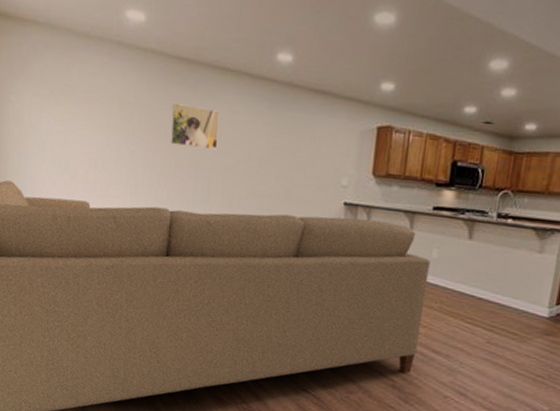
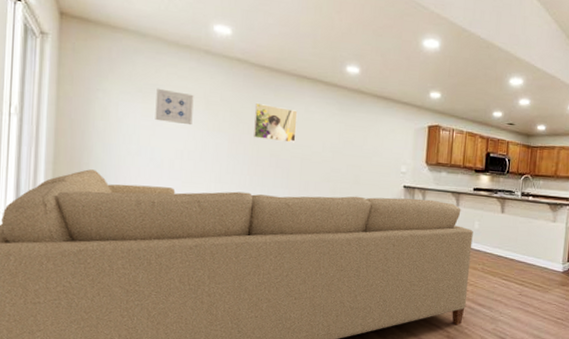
wall art: none [68,88,107,131] -> present [155,88,194,126]

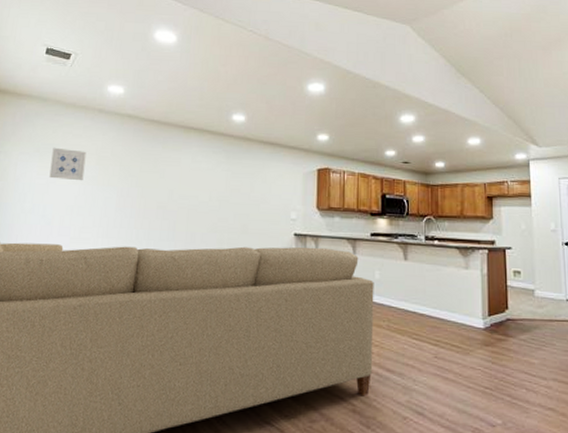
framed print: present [254,103,298,143] -> none [141,156,185,194]

